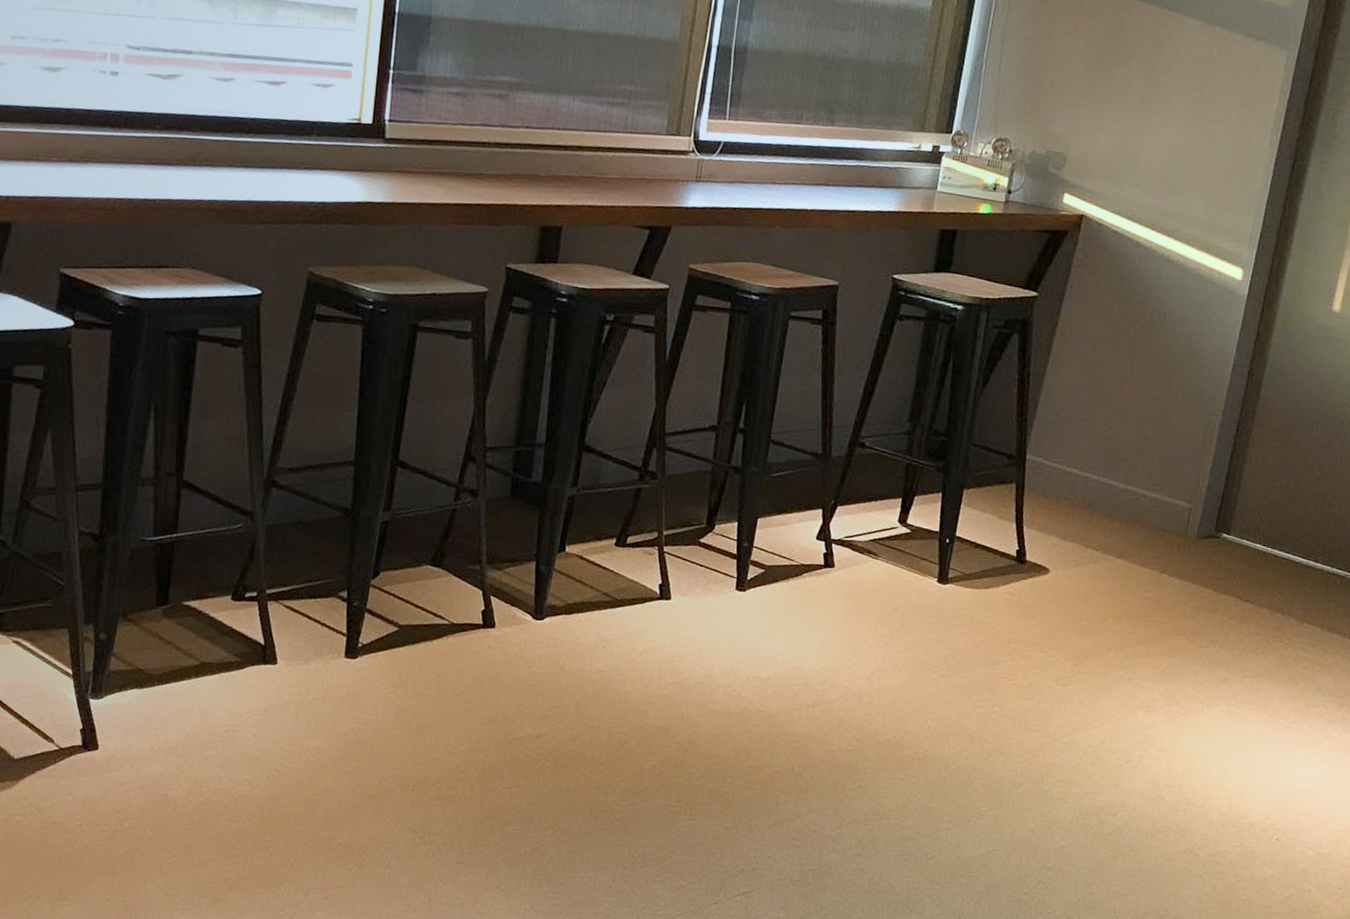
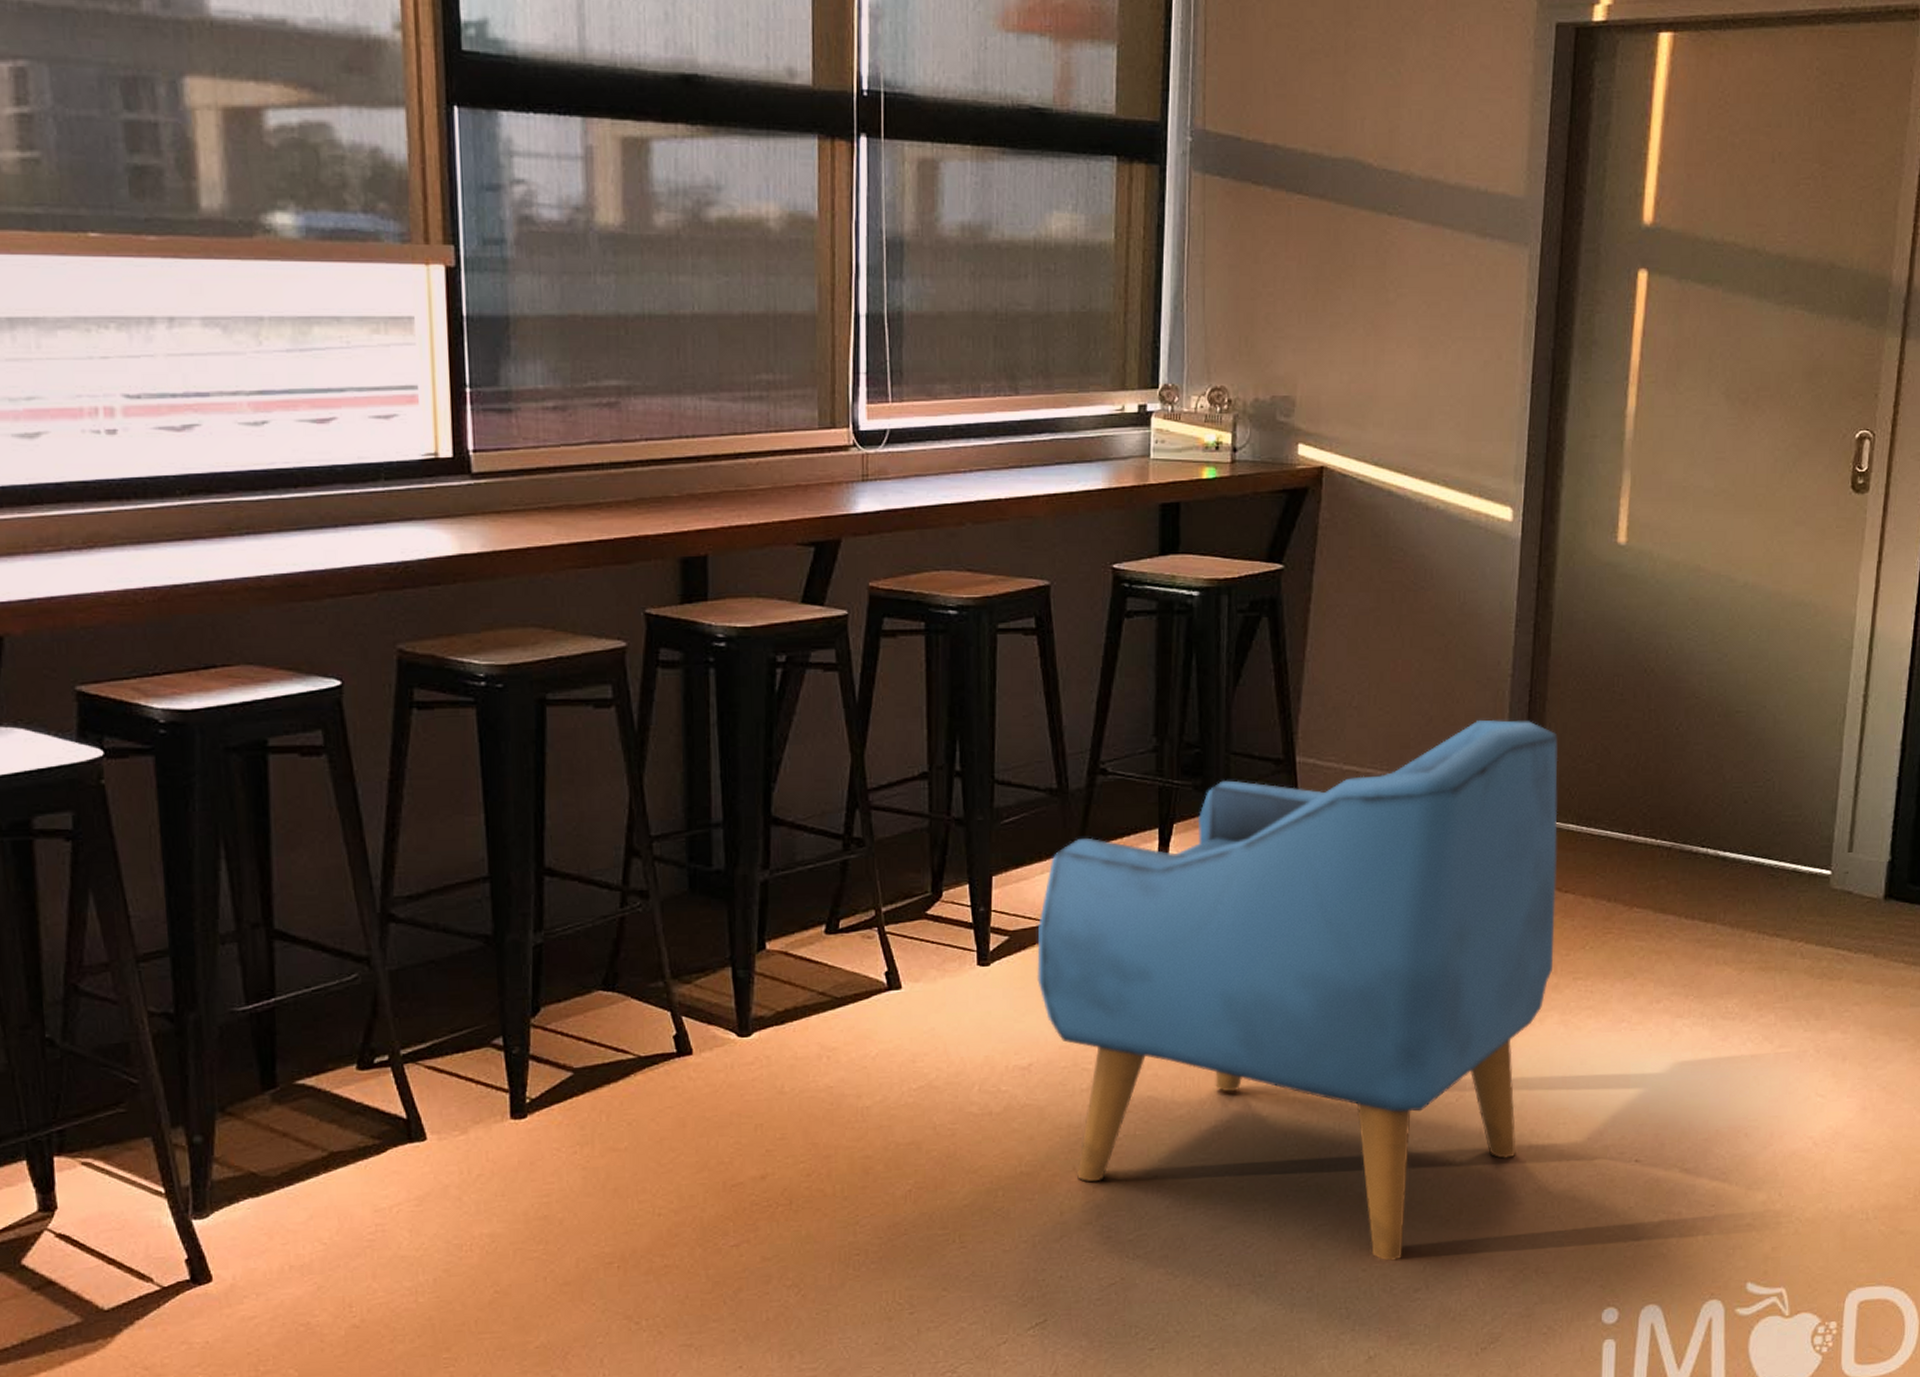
armchair: none [783,444,1257,890] -> present [1037,719,1558,1261]

